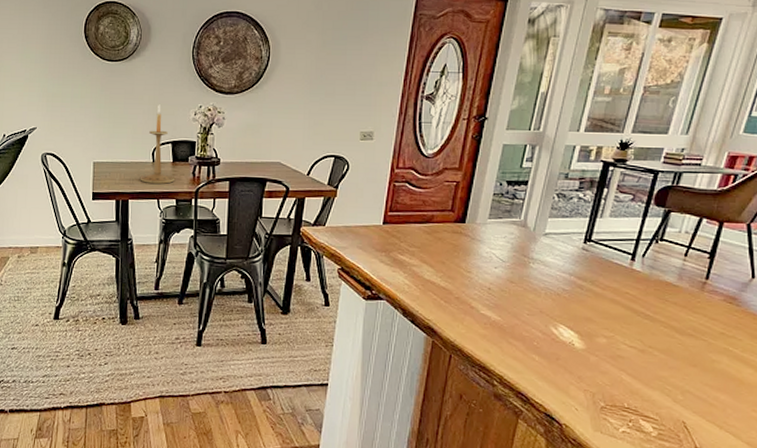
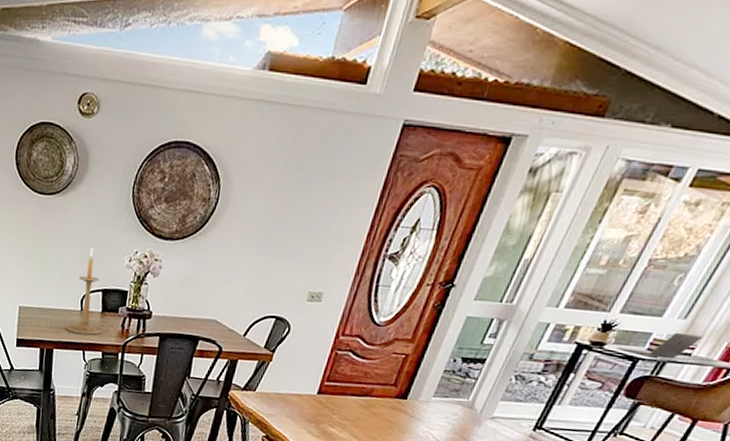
laptop: none [638,146,707,170] -> present [617,332,704,360]

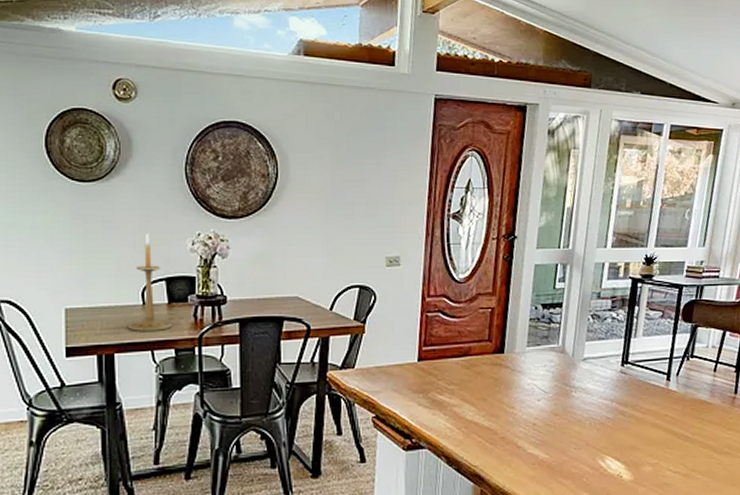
laptop: present [617,332,704,360] -> none [663,258,722,283]

